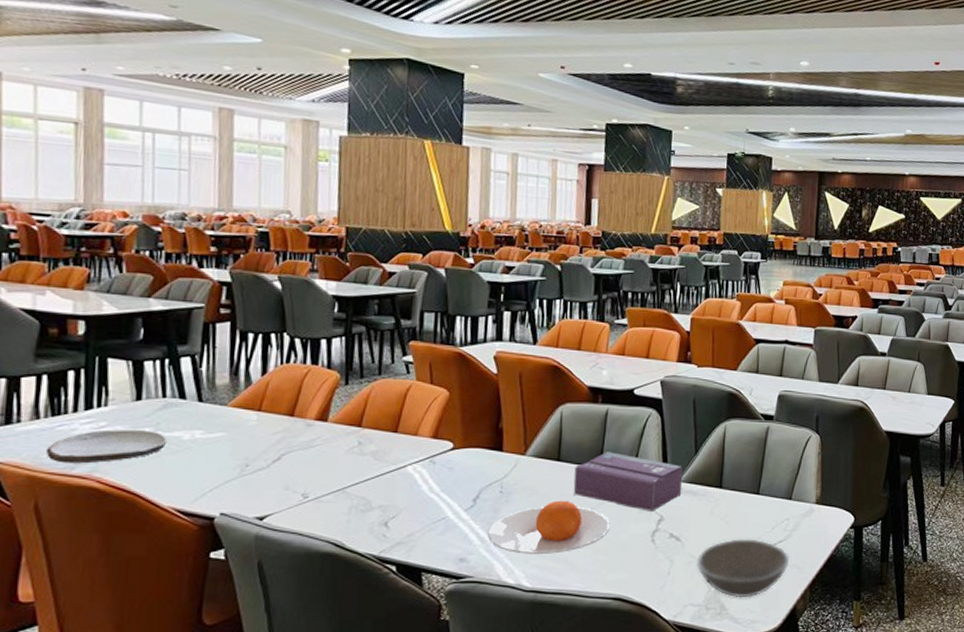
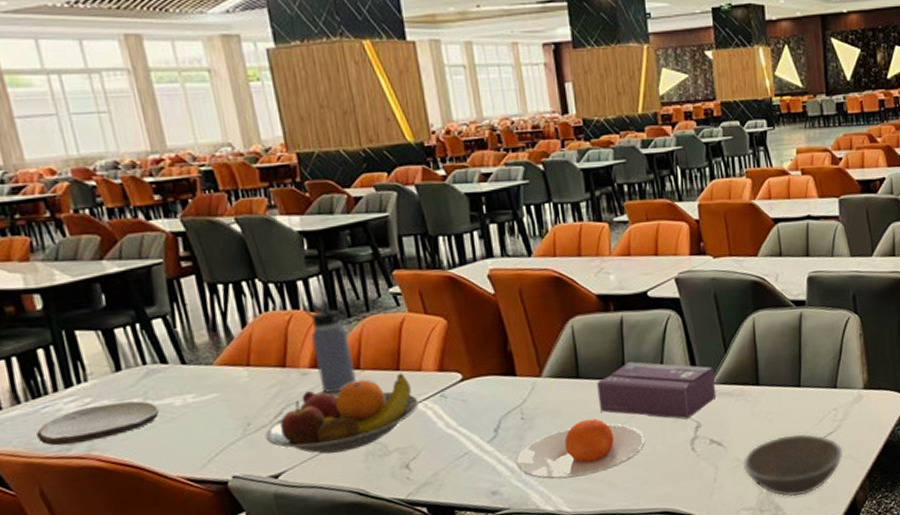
fruit bowl: none [259,436,409,502] -> present [265,373,419,454]
water bottle: none [321,362,357,447] -> present [303,304,356,394]

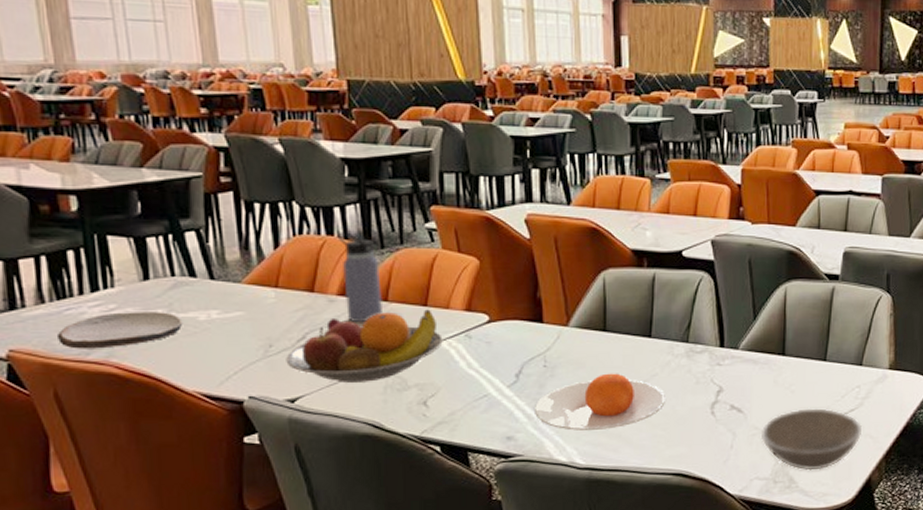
tissue box: present [597,361,717,420] -> none [623,320,742,382]

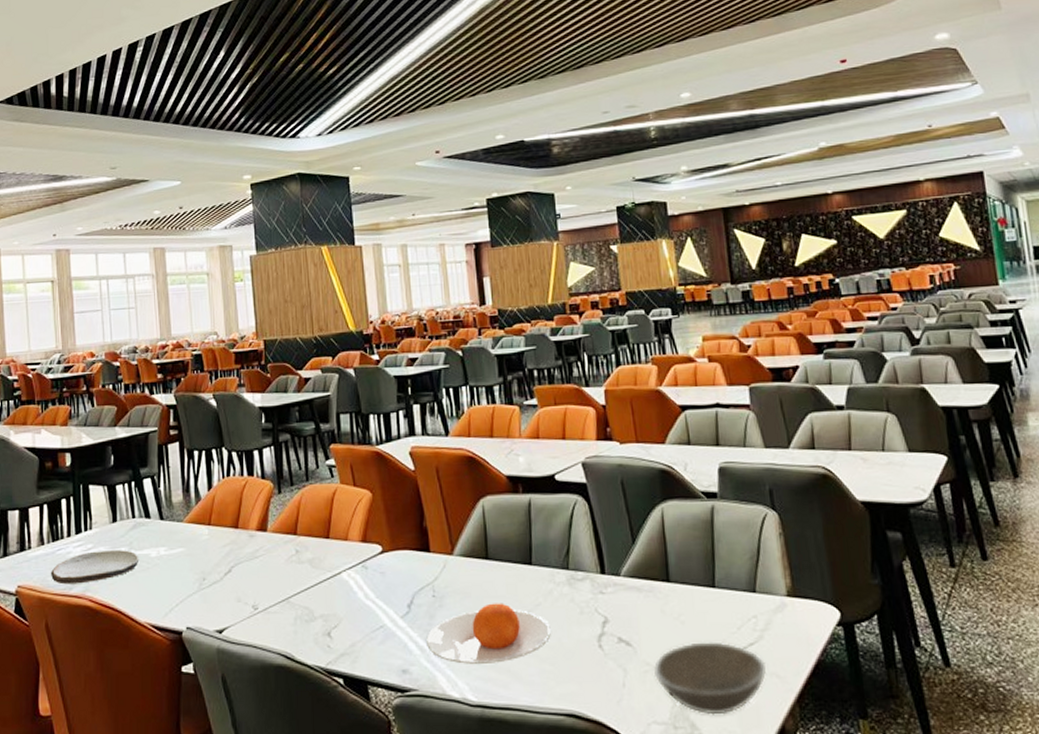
fruit bowl: present [286,309,443,383] -> none [216,541,343,614]
water bottle: present [337,232,384,323] -> none [256,472,293,556]

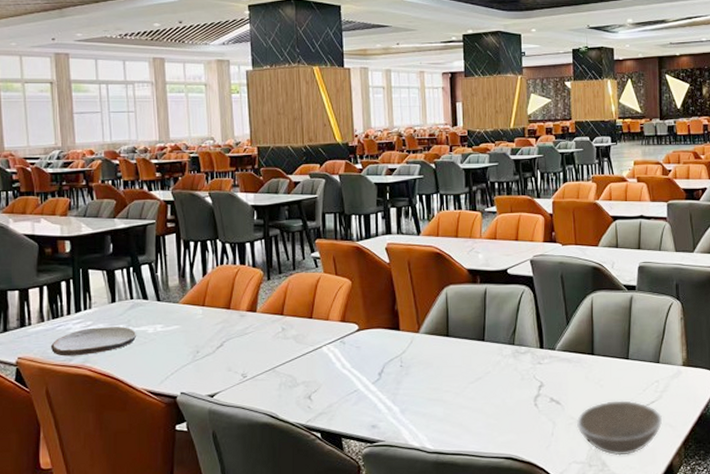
plate: present [426,603,551,665] -> none [394,371,497,421]

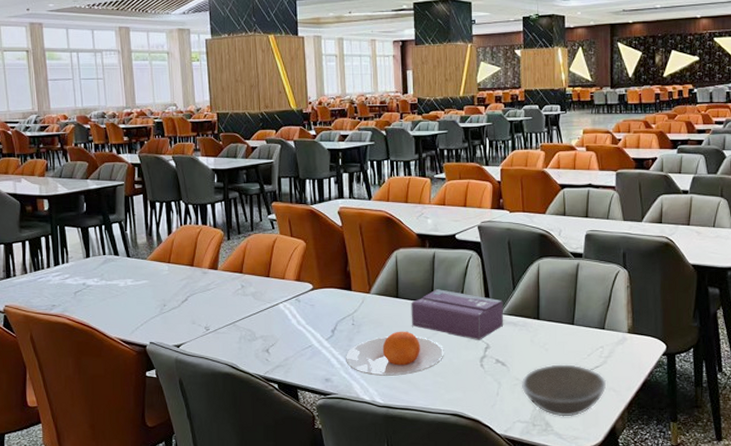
plate: present [51,327,137,357] -> none [34,280,110,306]
plate: none [394,371,497,421] -> present [346,331,444,377]
tissue box: none [462,326,558,379] -> present [411,289,504,340]

